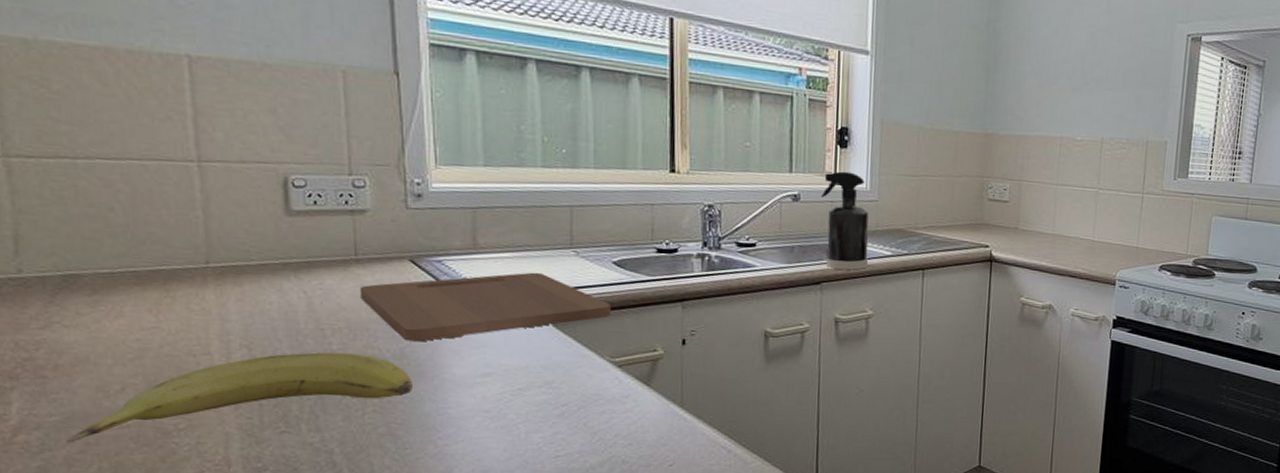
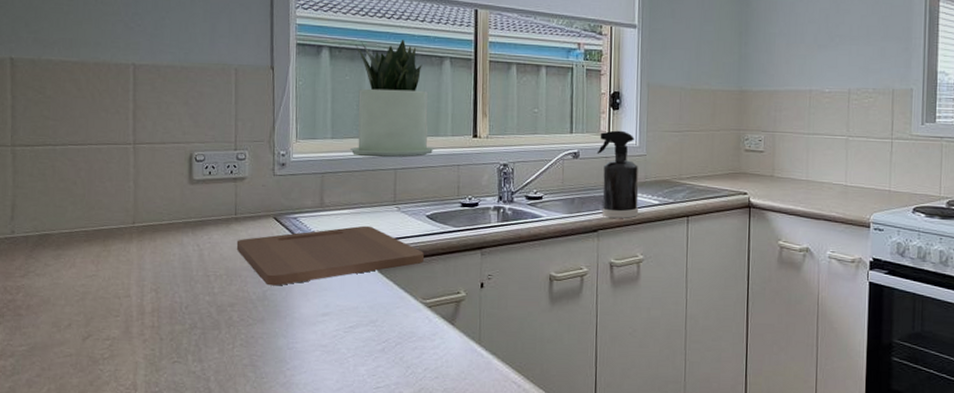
fruit: present [65,352,412,443] -> none [28,294,270,369]
planter: none [510,46,621,193] -> present [350,40,434,158]

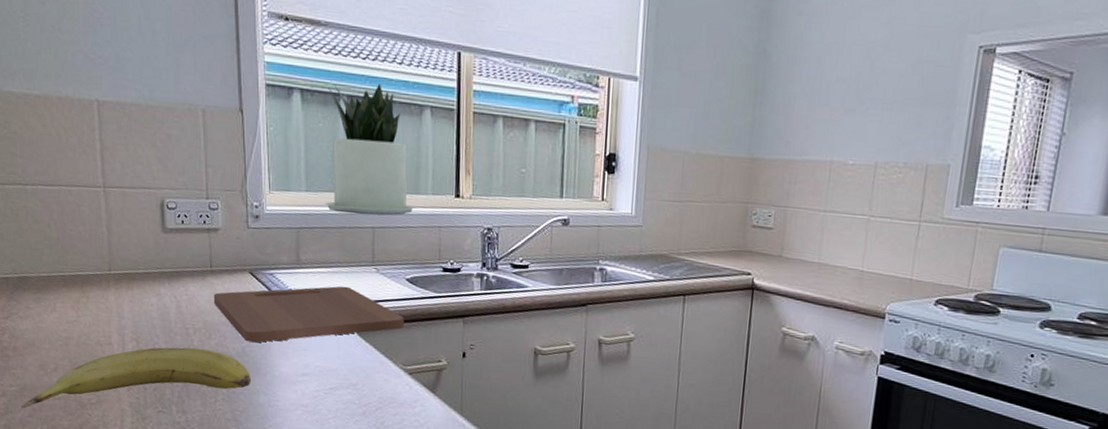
fruit: none [28,294,270,369] -> present [20,347,251,409]
spray bottle: present [596,130,639,218] -> none [588,196,633,294]

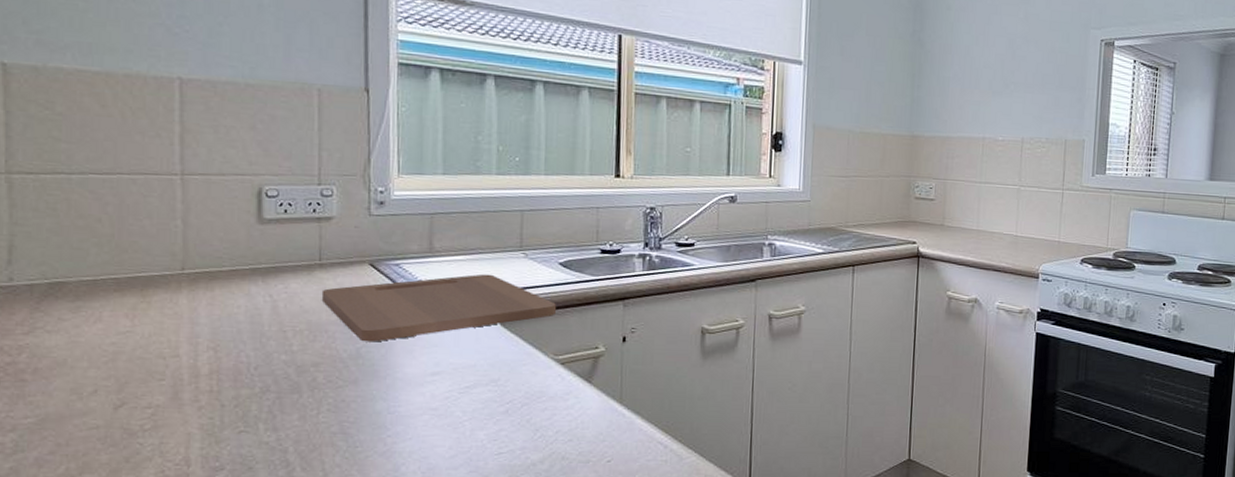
fruit: present [20,347,251,409] -> none [37,353,366,445]
planter: present [326,84,414,216] -> none [466,64,569,198]

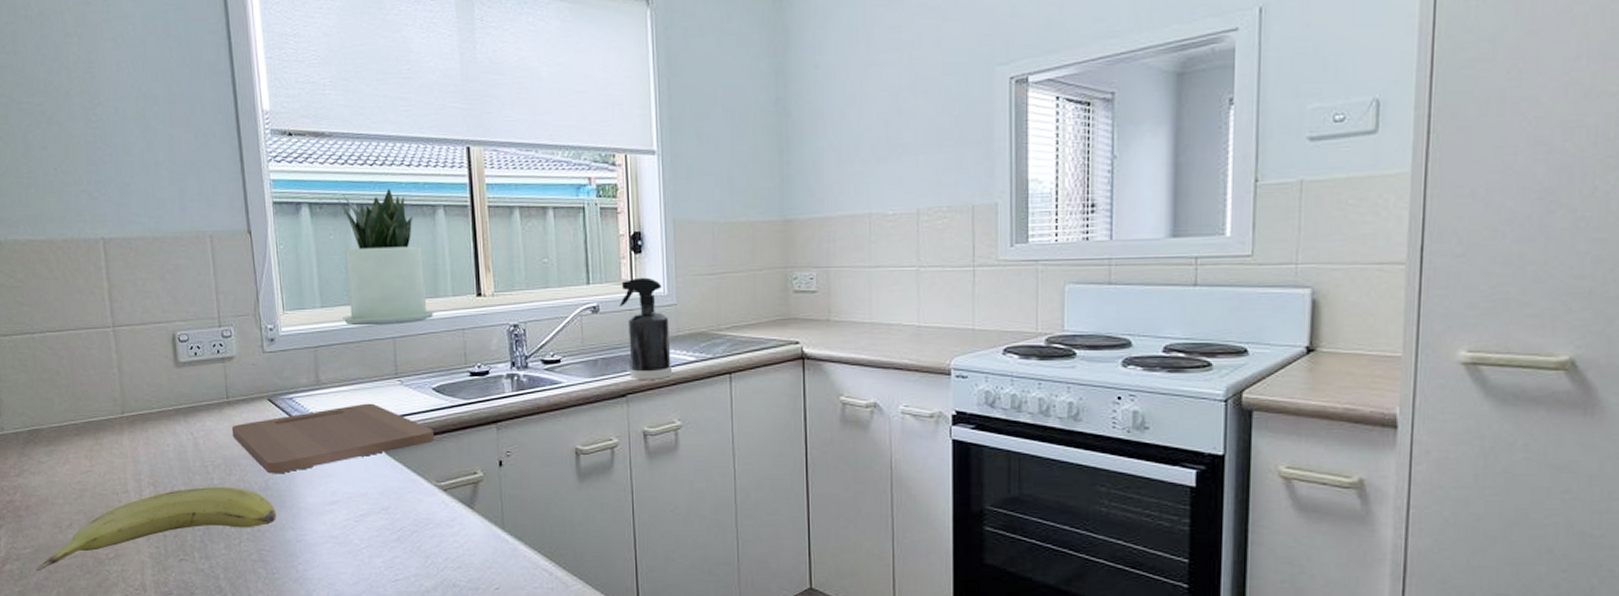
fruit: none [37,353,366,445] -> present [35,486,276,572]
planter: none [466,64,569,198] -> present [337,189,435,326]
spray bottle: none [756,173,802,268] -> present [619,277,673,380]

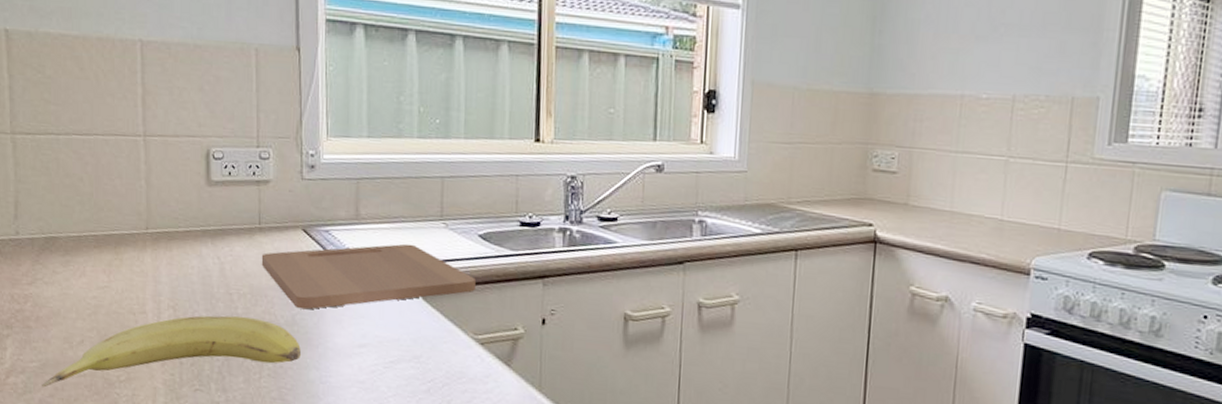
planter: present [337,189,435,326] -> none [389,18,488,164]
spray bottle: present [619,277,673,380] -> none [685,138,737,249]

